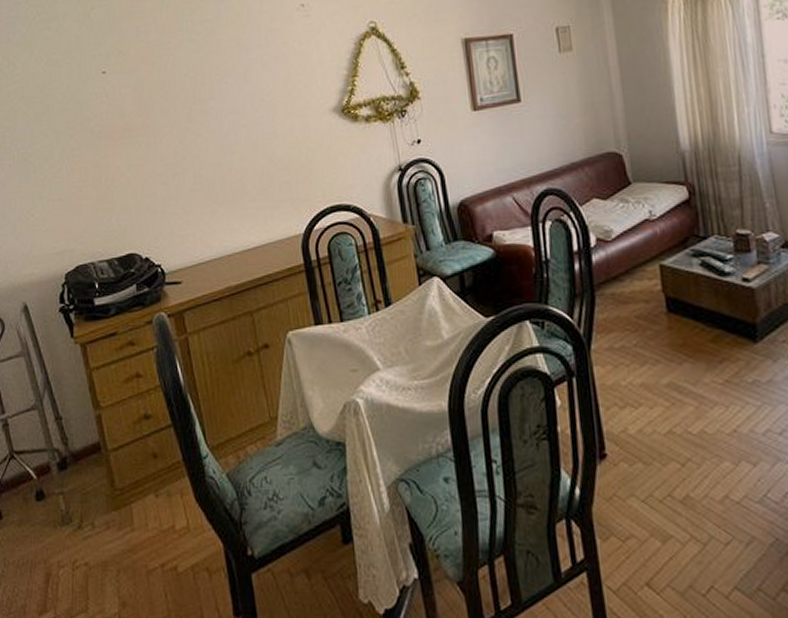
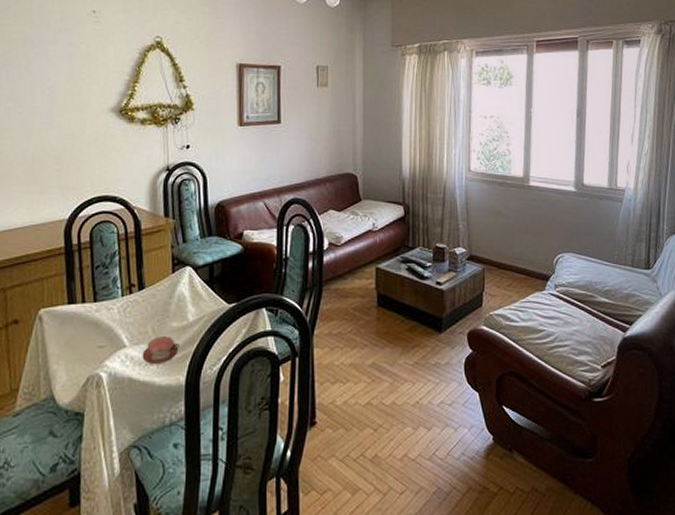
teacup: none [397,357,437,389] -> present [142,336,179,365]

